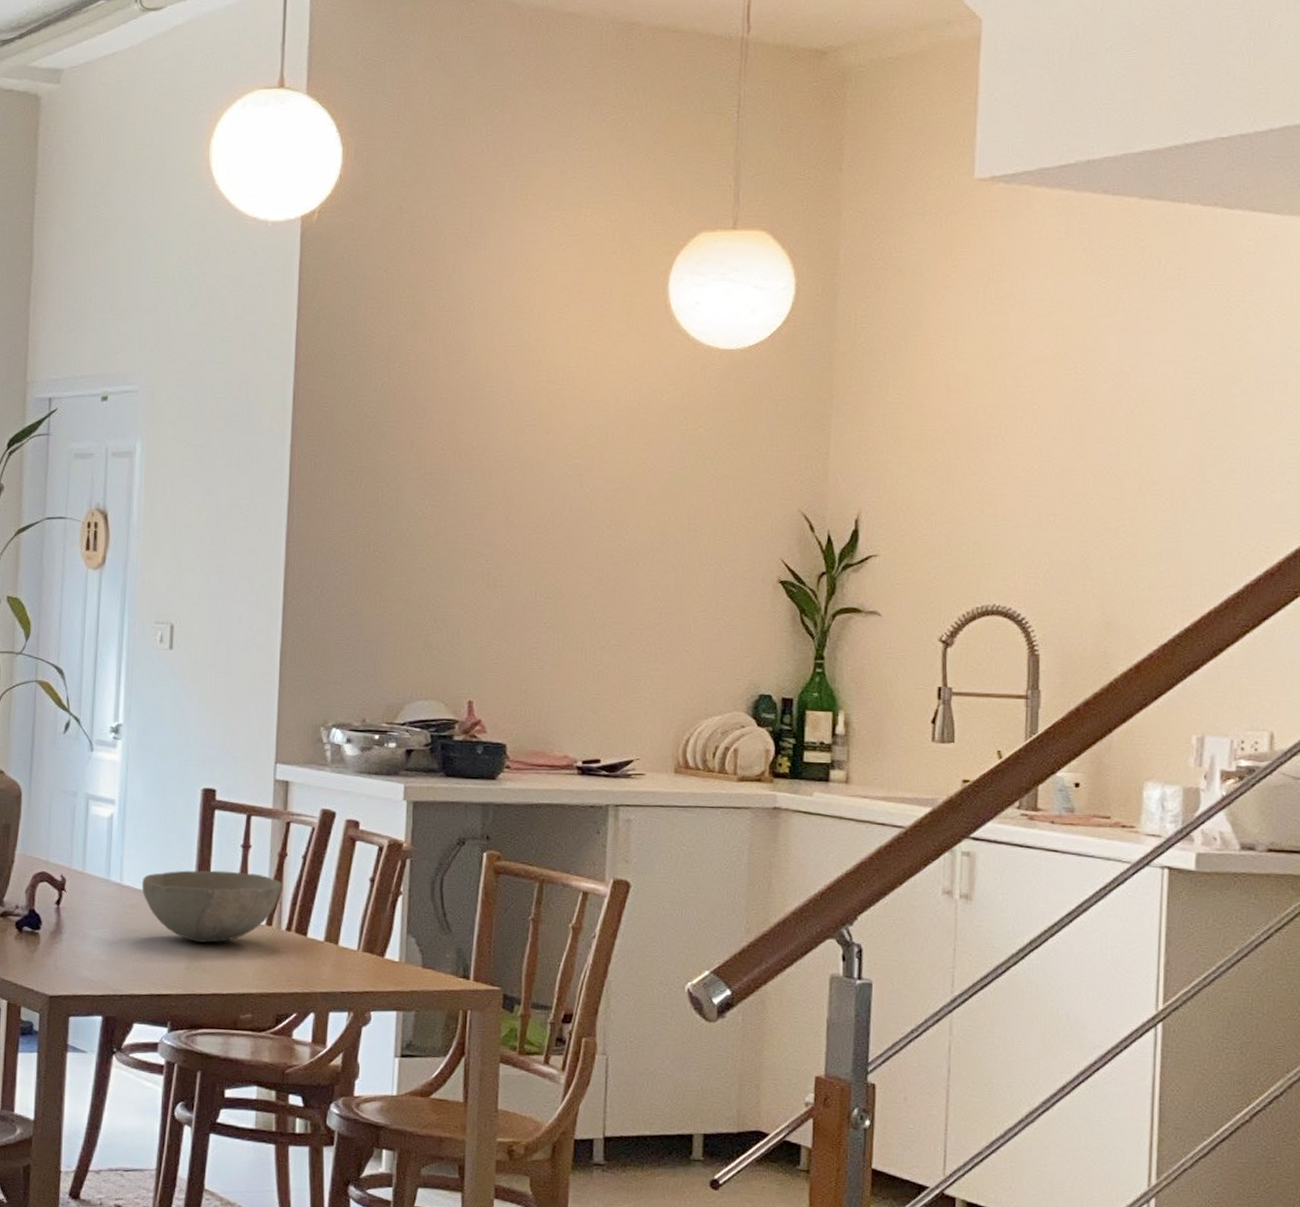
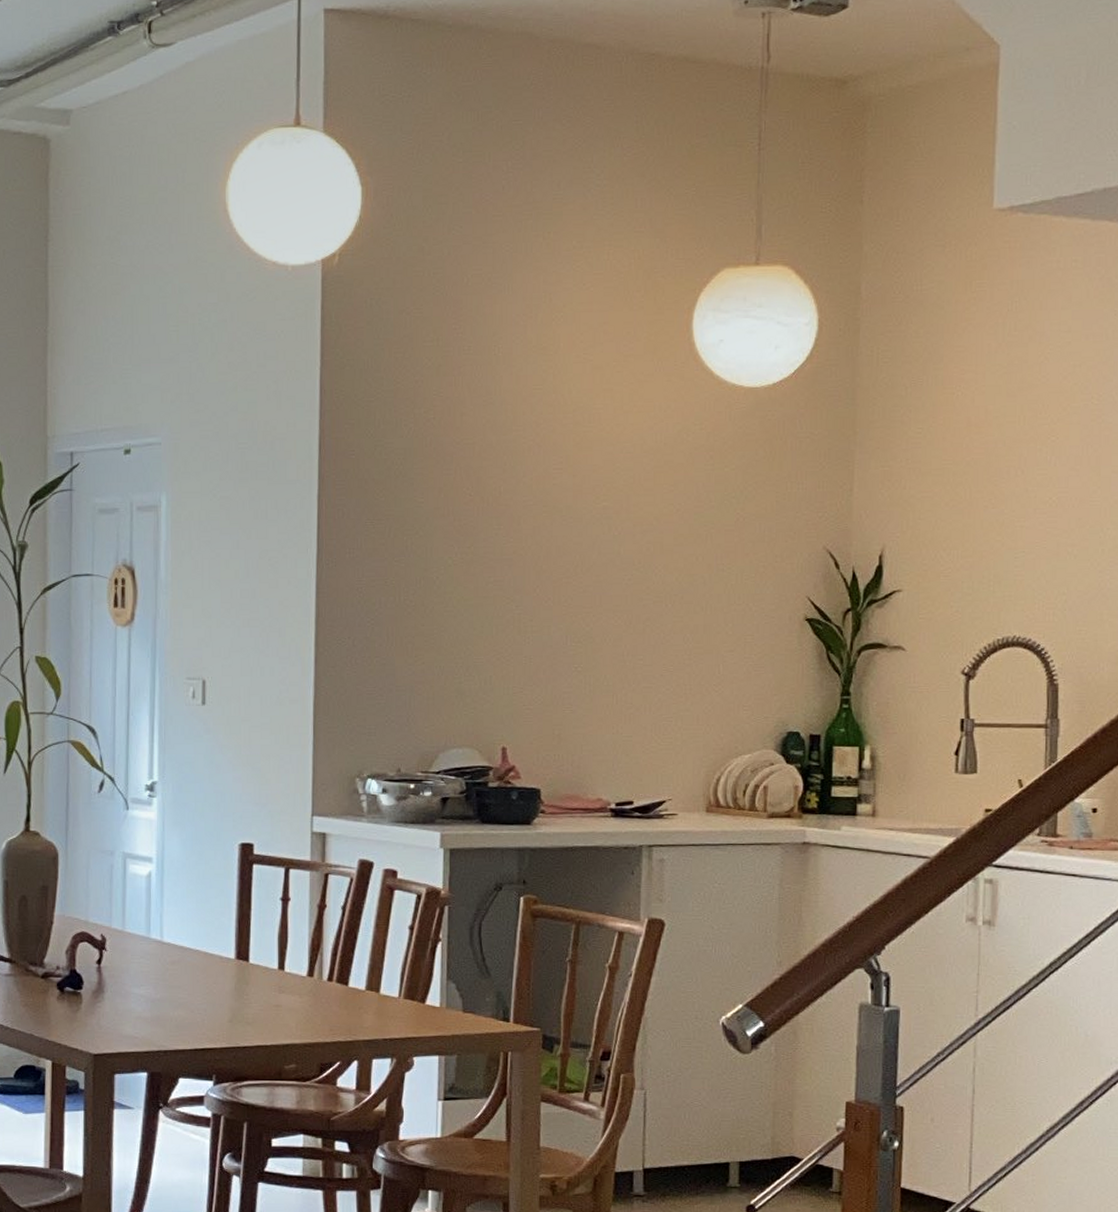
bowl: present [142,870,283,943] -> none [182,924,323,996]

